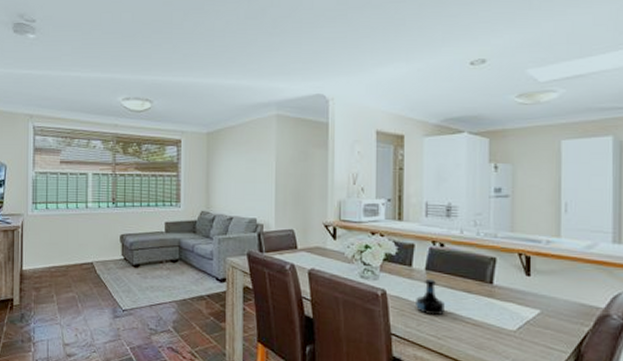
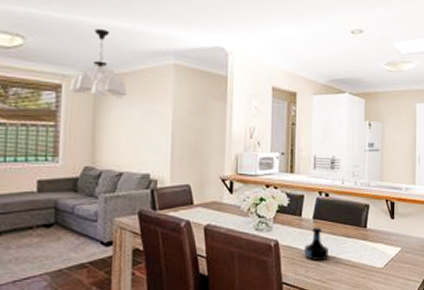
chandelier: none [187,88,235,152] -> present [69,29,127,100]

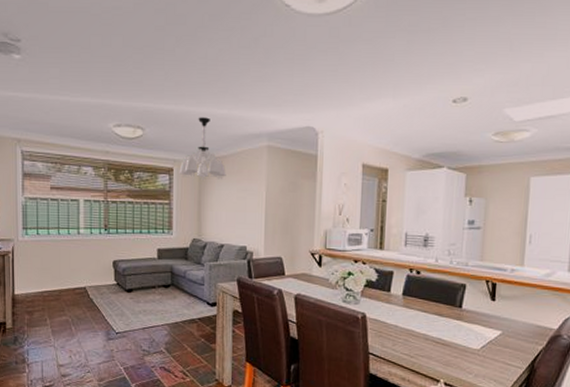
tequila bottle: present [304,226,328,261] -> none [392,303,418,337]

